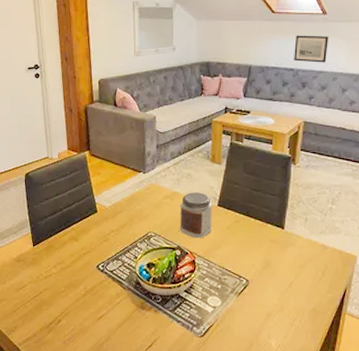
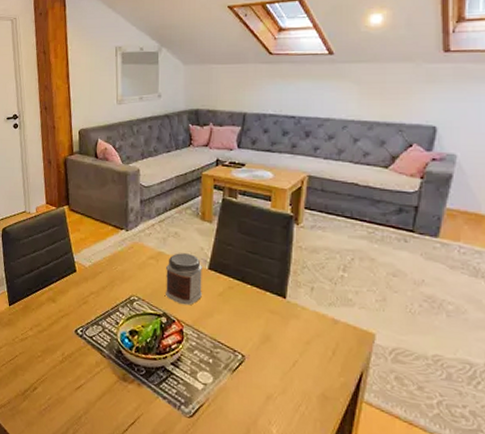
wall art: present [294,35,328,63] -> none [295,78,336,109]

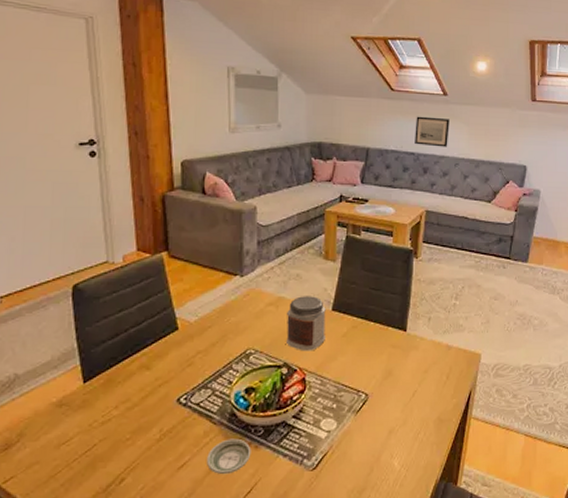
saucer: none [98,372,135,404] -> present [207,438,252,475]
wall art: none [295,78,336,109] -> present [415,116,450,147]

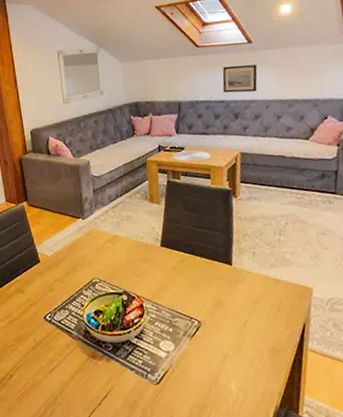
saucer: present [207,438,252,475] -> none [70,351,104,381]
jar: present [286,296,326,352] -> none [122,234,157,282]

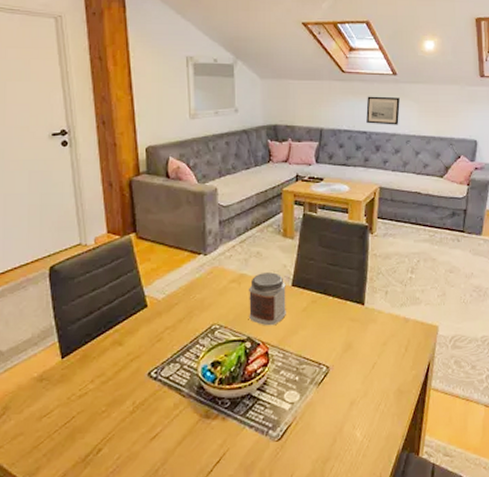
jar: none [122,234,157,282] -> present [249,272,286,326]

